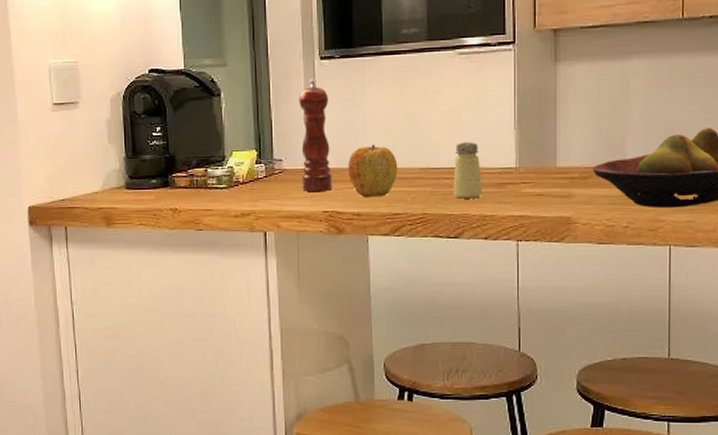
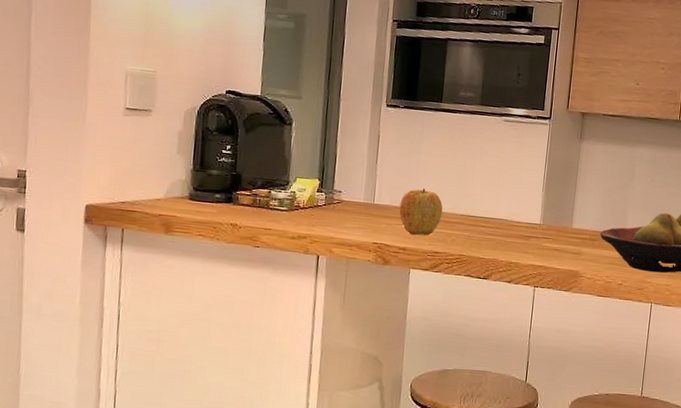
pepper mill: present [299,79,333,191] -> none [356,122,390,225]
saltshaker: present [453,142,483,199] -> none [486,197,512,247]

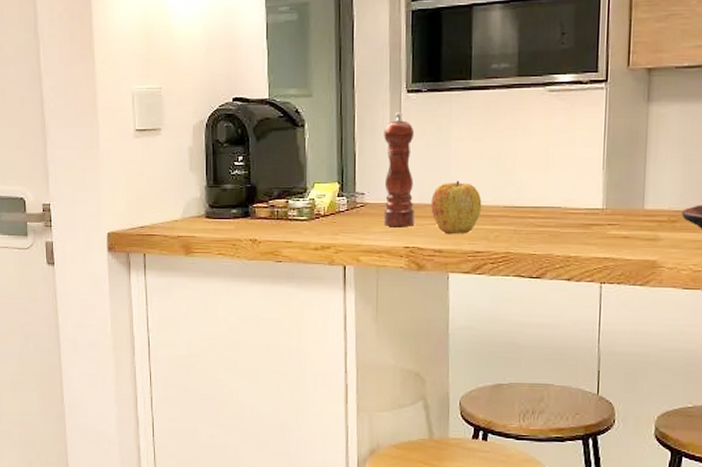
pepper mill: none [356,122,390,225] -> present [383,112,415,226]

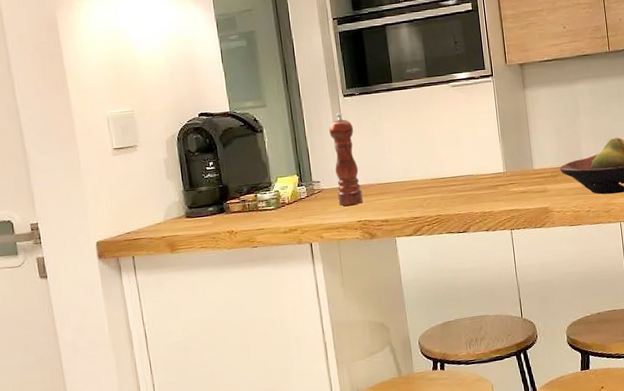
apple: present [431,181,482,235] -> none [374,163,415,207]

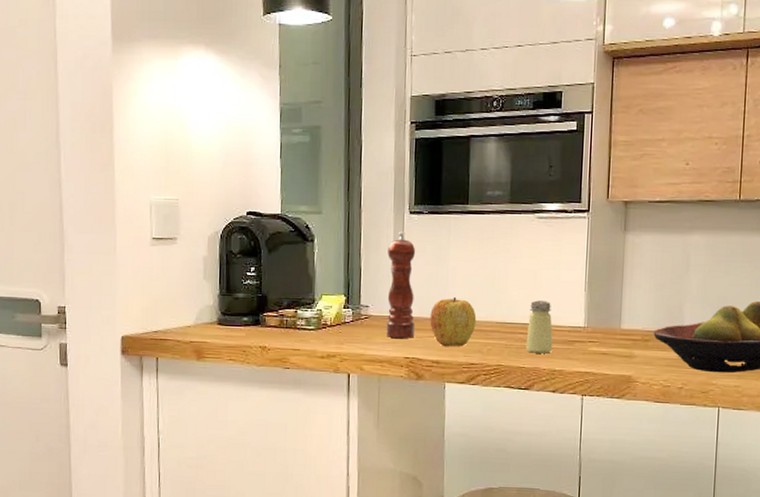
apple: none [374,163,415,207] -> present [430,297,477,347]
saltshaker: none [457,155,481,201] -> present [526,300,553,354]

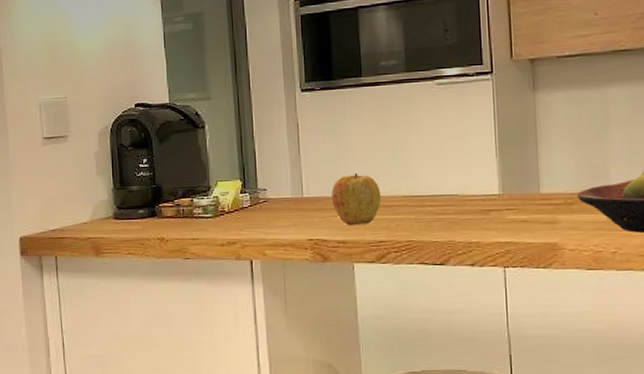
pepper mill: present [386,231,416,338] -> none [281,110,318,220]
saltshaker: present [526,300,553,354] -> none [437,170,467,226]

